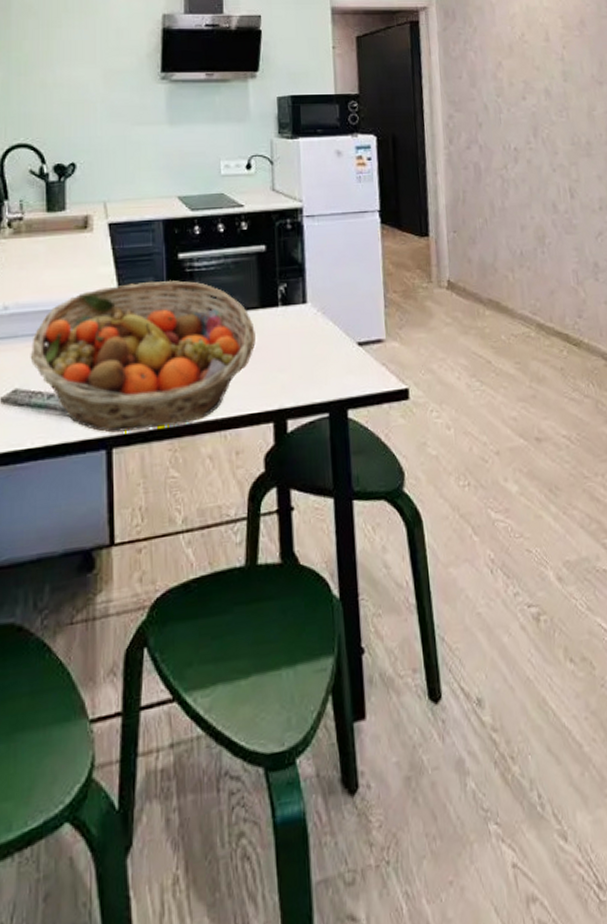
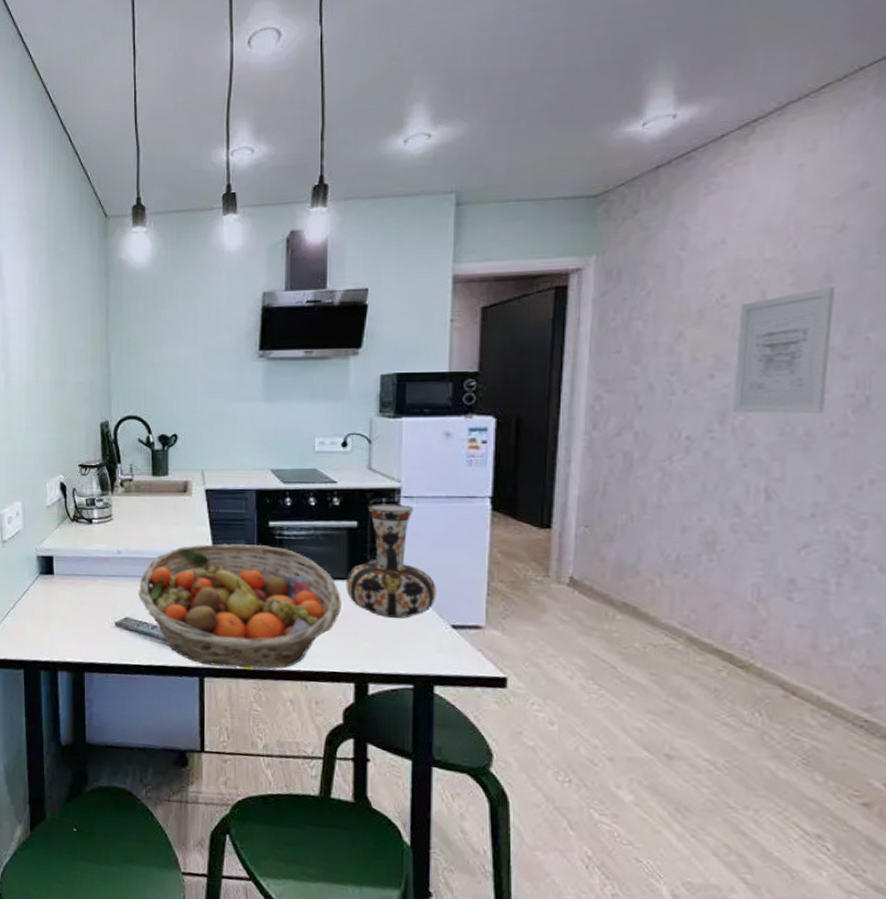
vase: none [258,224,342,344] -> present [346,503,436,619]
wall art: none [534,30,595,128] -> present [733,286,834,413]

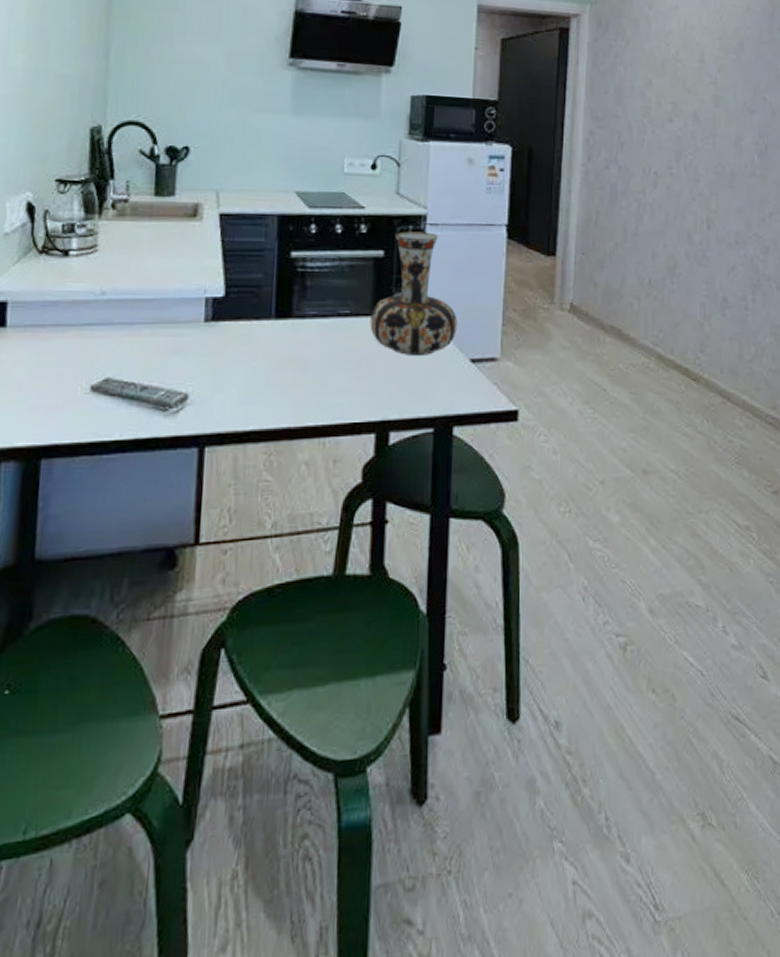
fruit basket: present [138,543,341,670] -> none [125,278,365,432]
wall art: present [733,286,834,413] -> none [685,54,745,156]

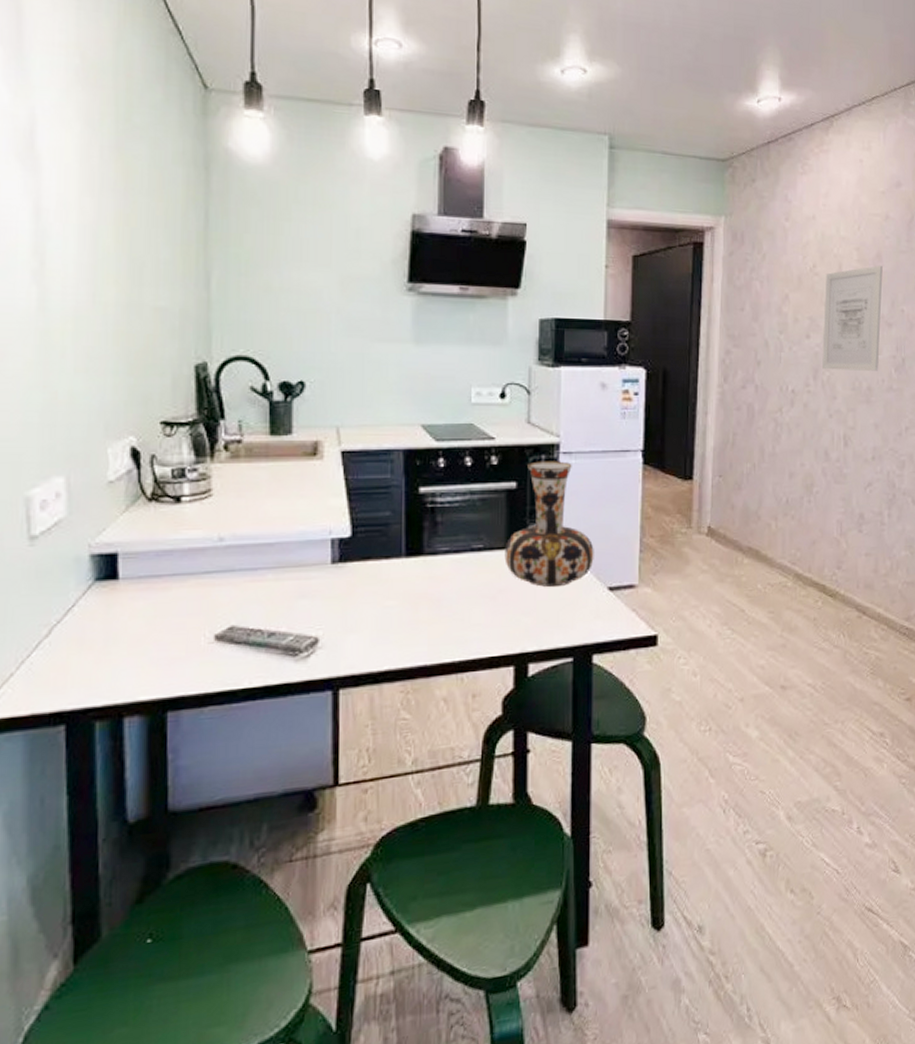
wall art: none [685,54,745,156] -> present [822,265,883,371]

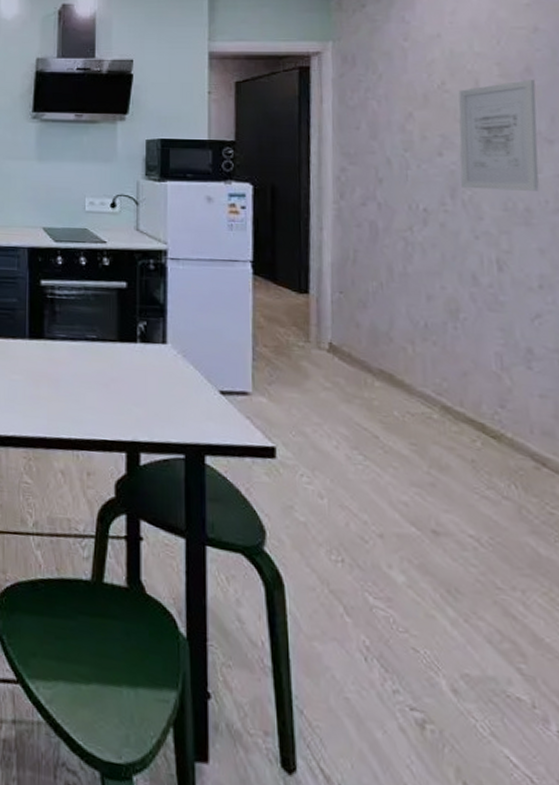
vase: present [504,461,594,587] -> none [116,265,204,383]

